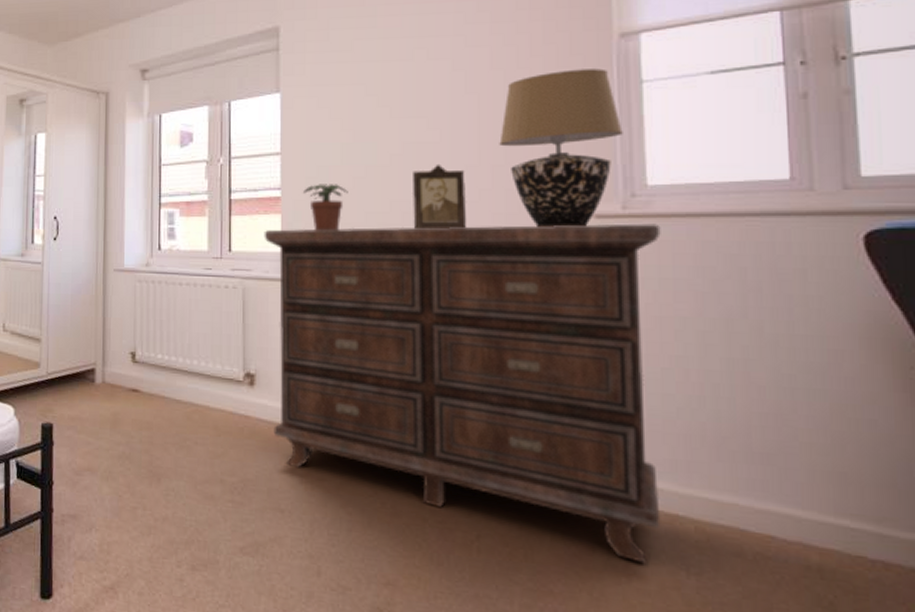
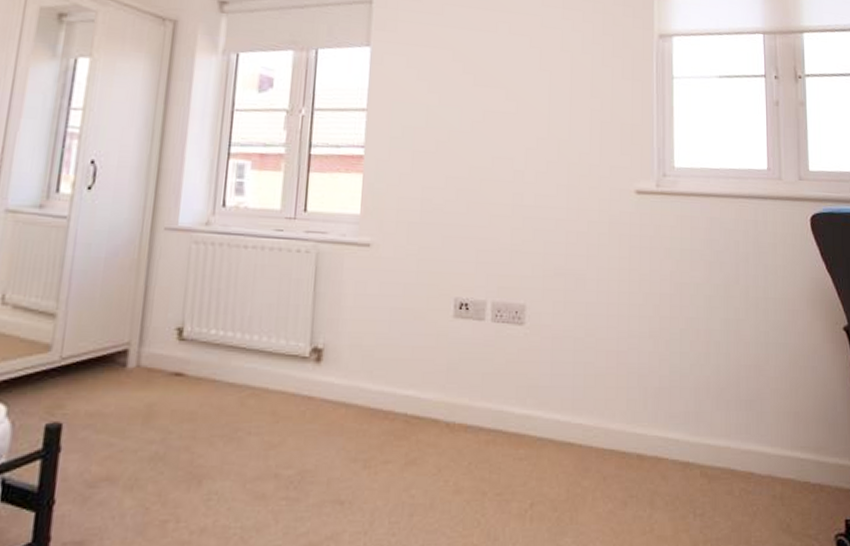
dresser: present [264,223,661,564] -> none [338,189,683,511]
potted plant: present [303,184,348,231] -> none [387,145,431,194]
photo frame: present [413,163,467,230] -> none [489,134,536,198]
table lamp: present [499,68,623,227] -> none [565,60,659,201]

